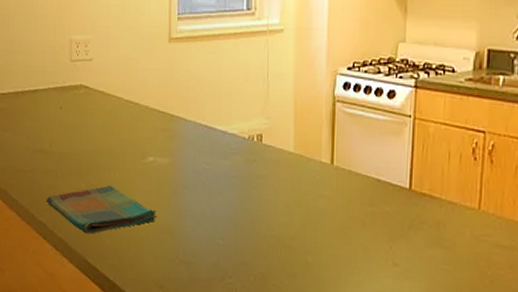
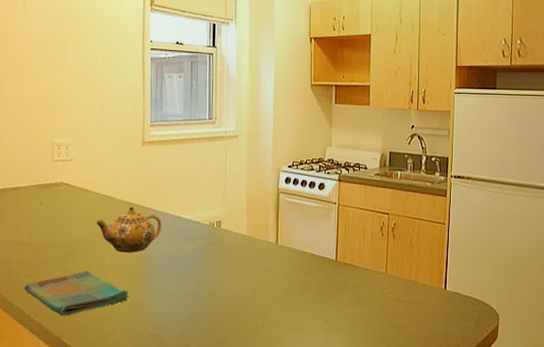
teapot: none [119,114,193,168] -> present [96,206,162,253]

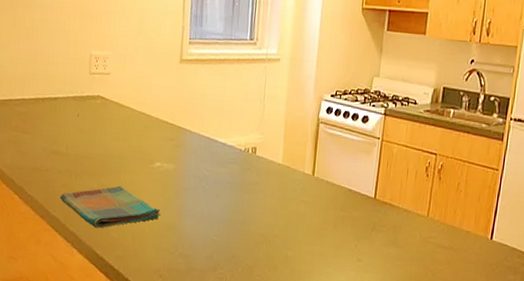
teapot: present [96,206,162,253] -> none [131,125,196,172]

